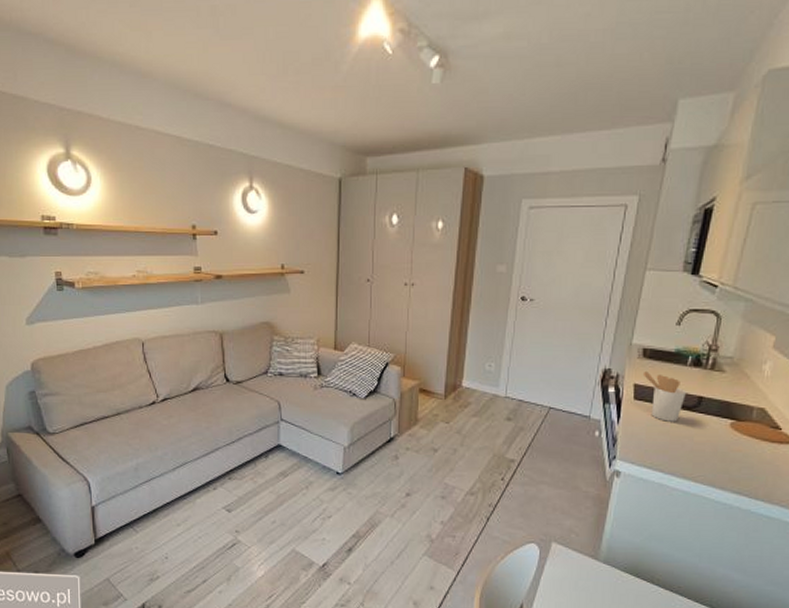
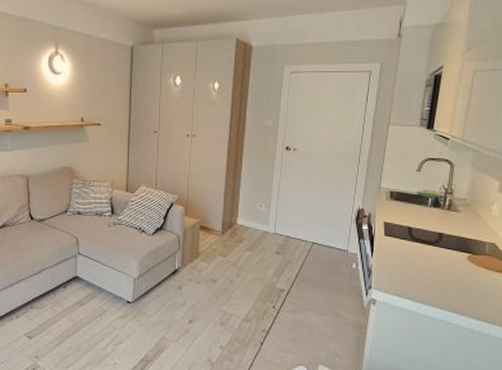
utensil holder: present [642,372,686,422] -> none [391,212,428,255]

